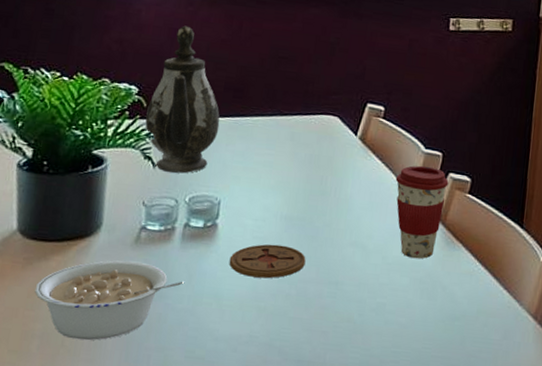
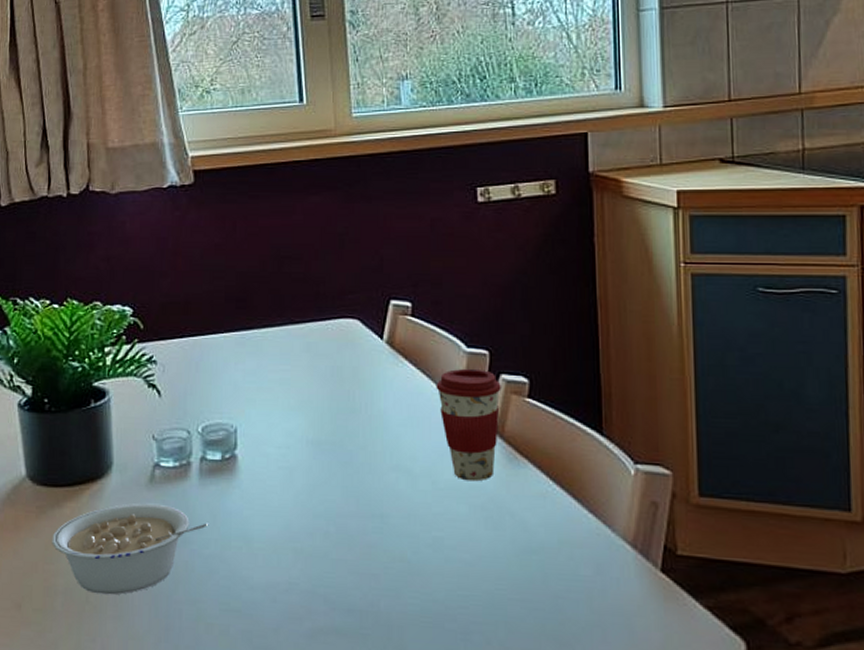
teapot: present [145,25,220,173] -> none [144,233,225,400]
coaster: present [229,244,306,279] -> none [255,474,342,515]

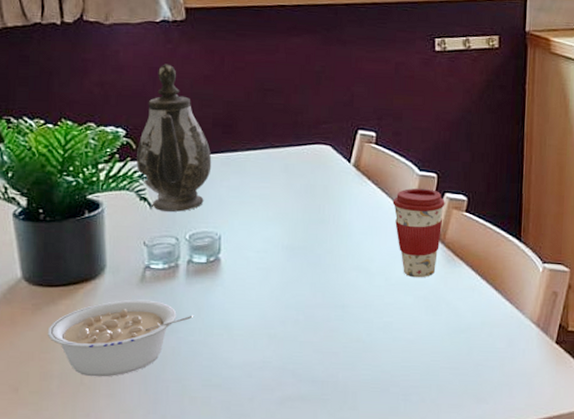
teapot: none [144,233,225,400] -> present [137,64,212,212]

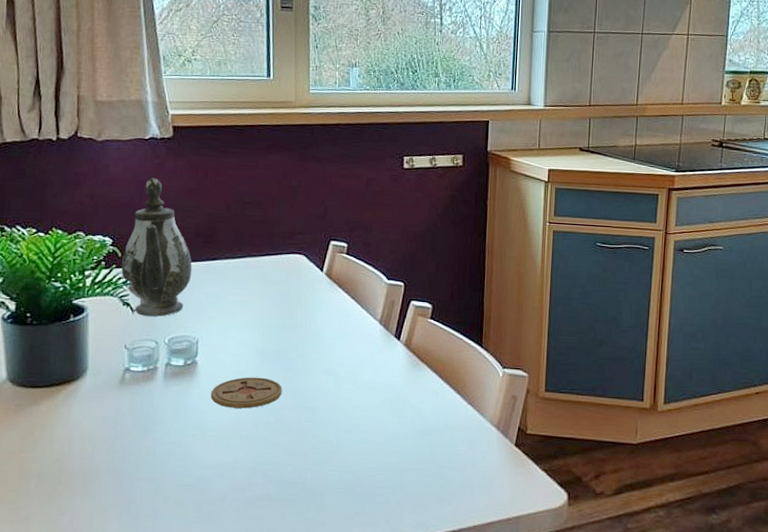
legume: present [47,299,194,377] -> none [28,400,170,477]
coaster: none [235,274,311,307] -> present [210,377,282,409]
coffee cup: present [392,188,445,278] -> none [361,295,411,382]

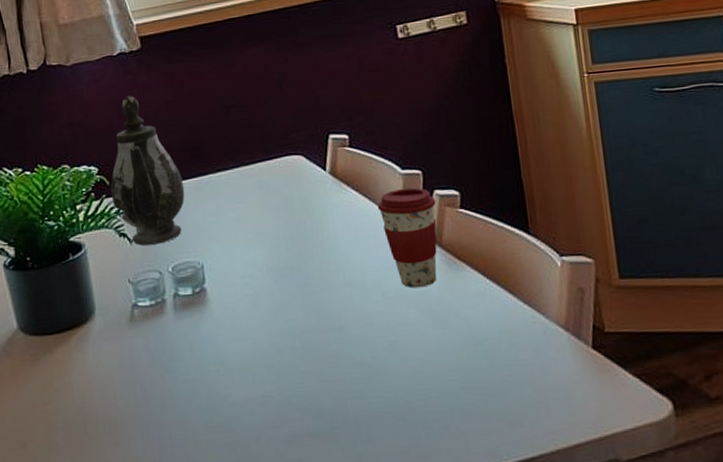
coaster: present [210,377,282,409] -> none [226,298,304,336]
coffee cup: none [361,295,411,382] -> present [377,187,437,288]

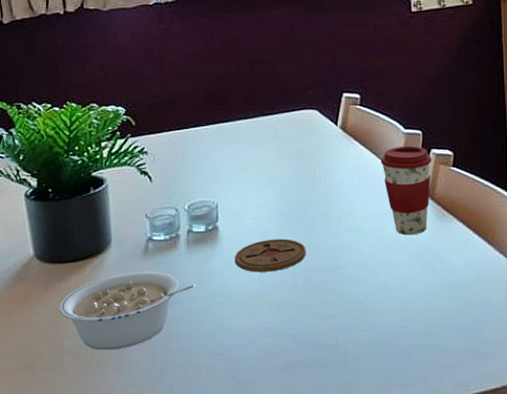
legume: none [47,339,188,426] -> present [59,271,196,351]
teapot: present [111,95,185,246] -> none [136,43,206,184]
coaster: none [226,298,304,336] -> present [234,239,306,272]

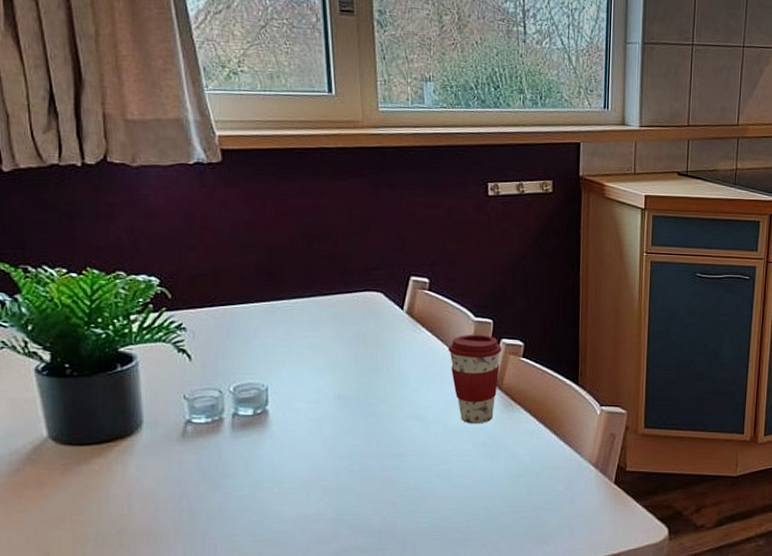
legume: present [59,271,196,351] -> none [80,455,242,538]
coaster: present [234,239,306,272] -> none [285,424,365,458]

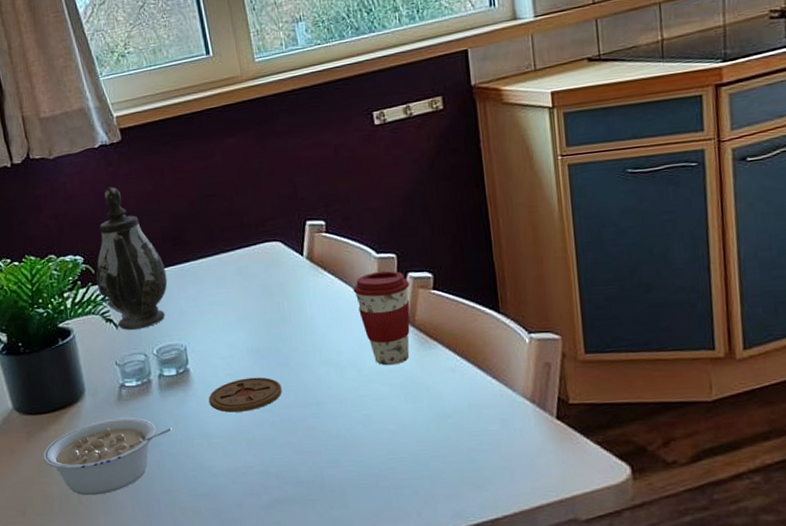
legume: none [80,455,242,538] -> present [42,417,173,496]
teapot: none [173,208,256,363] -> present [96,186,168,330]
coaster: none [285,424,365,458] -> present [208,377,282,413]

